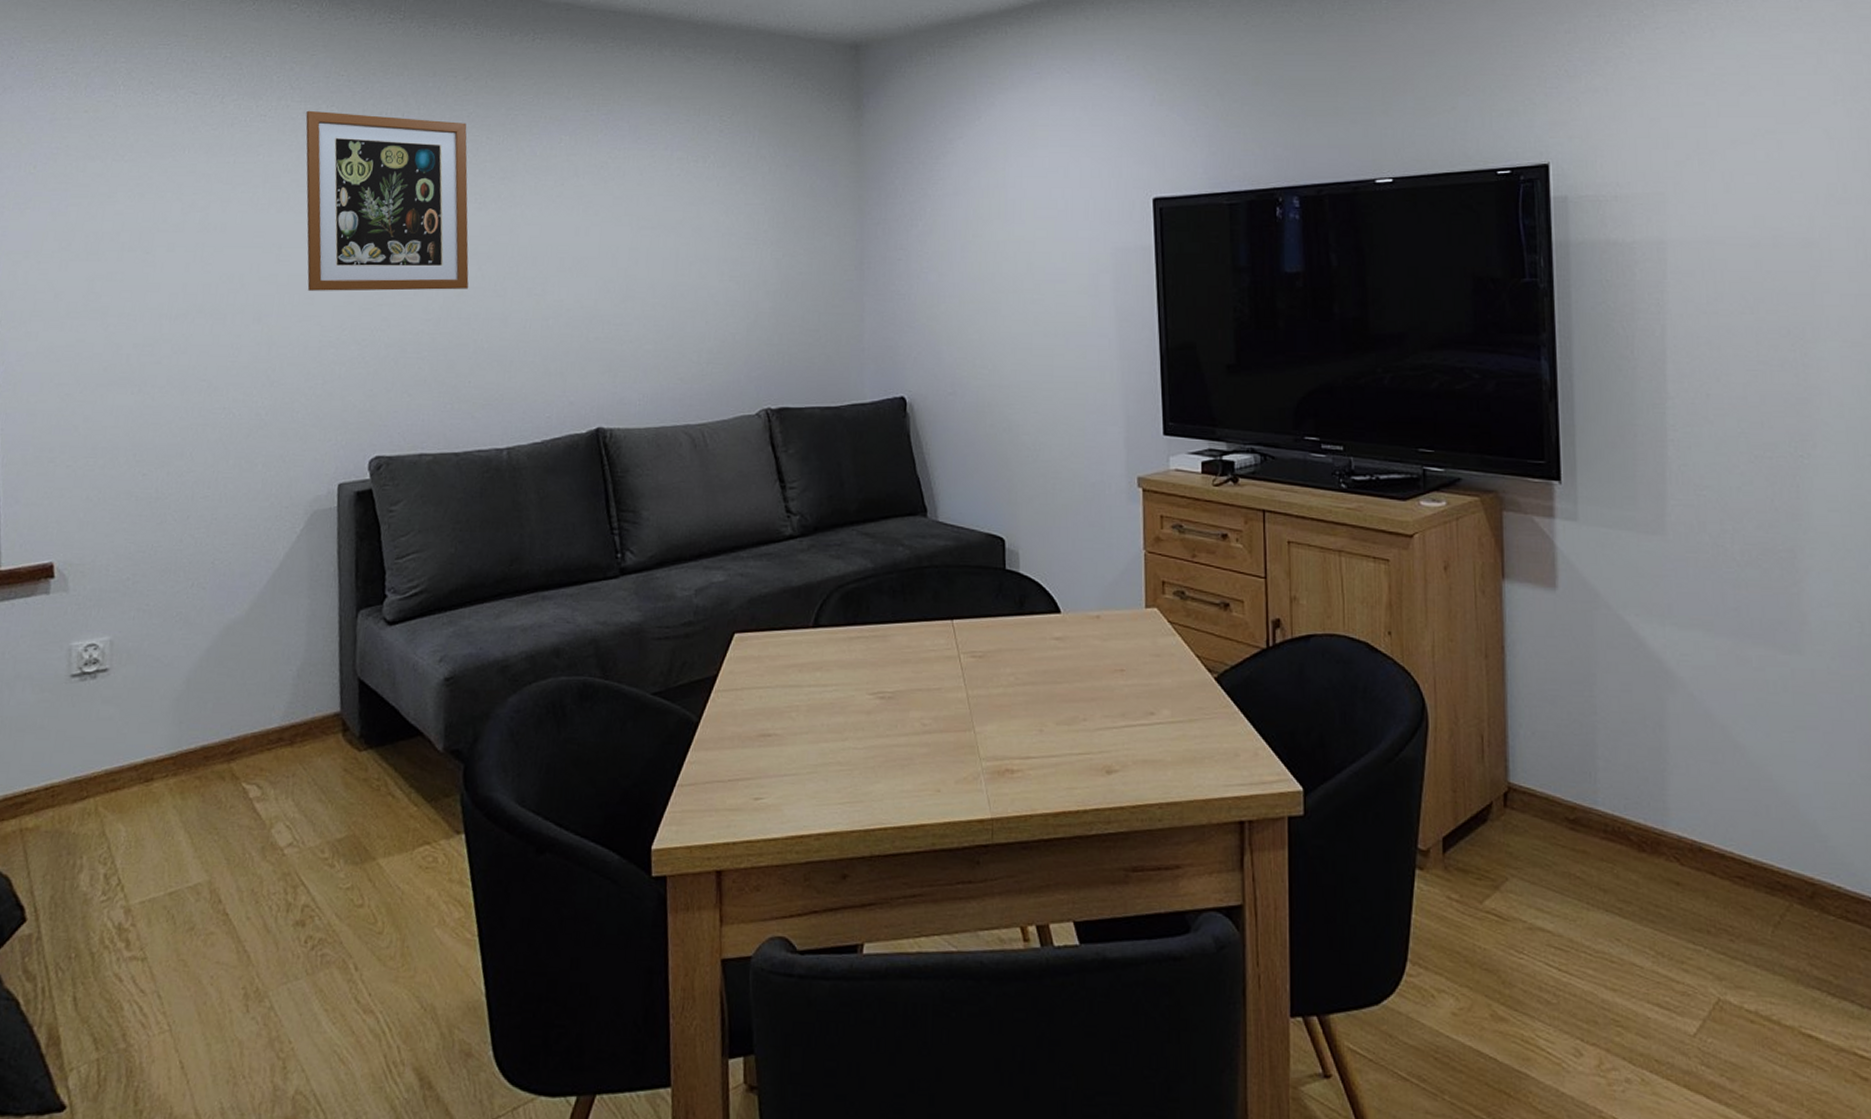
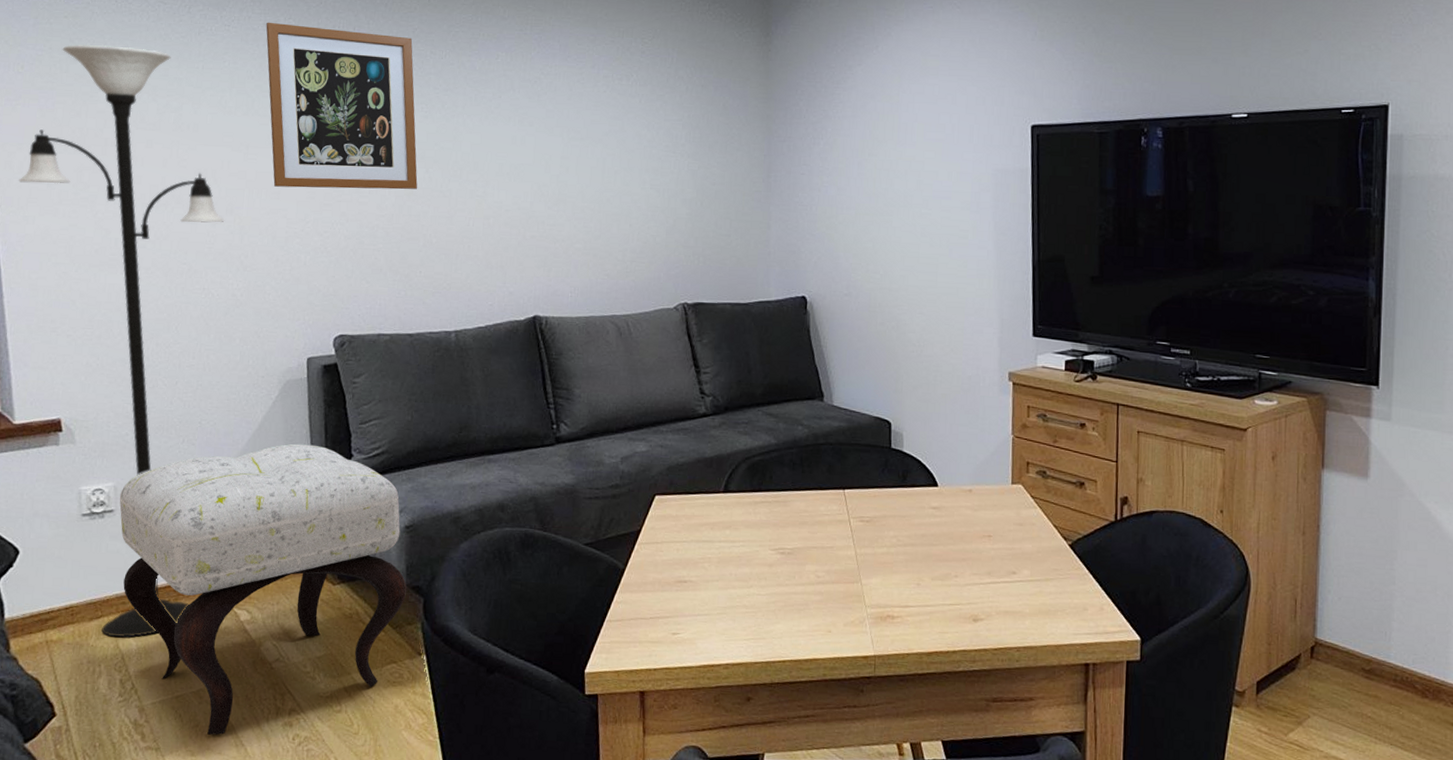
floor lamp: none [23,140,252,823] -> present [19,44,225,638]
ottoman: none [114,584,445,940] -> present [119,443,407,736]

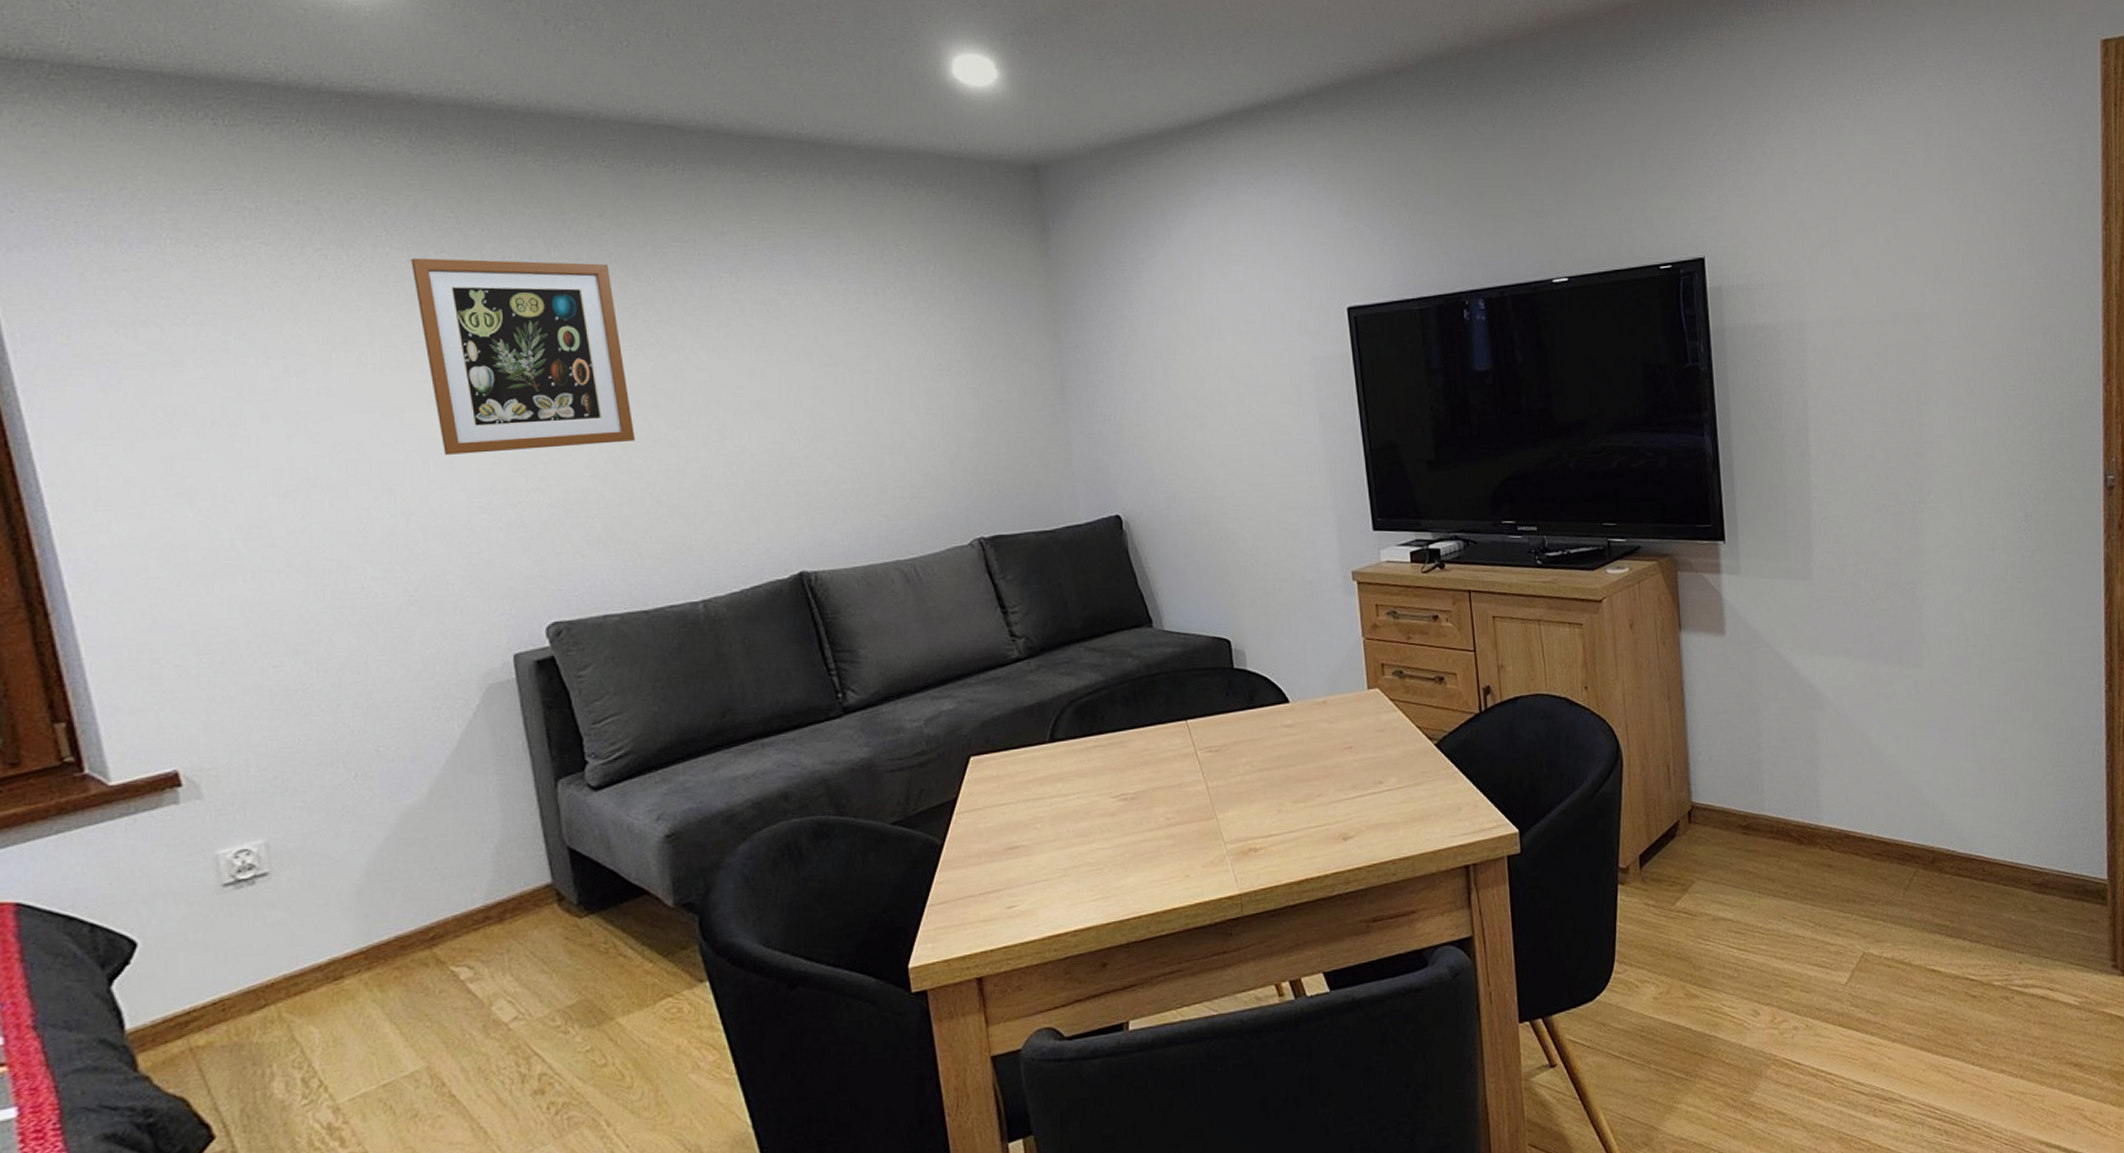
floor lamp: present [19,44,225,638] -> none [80,301,388,1028]
ottoman: present [119,443,407,736] -> none [274,756,677,1124]

